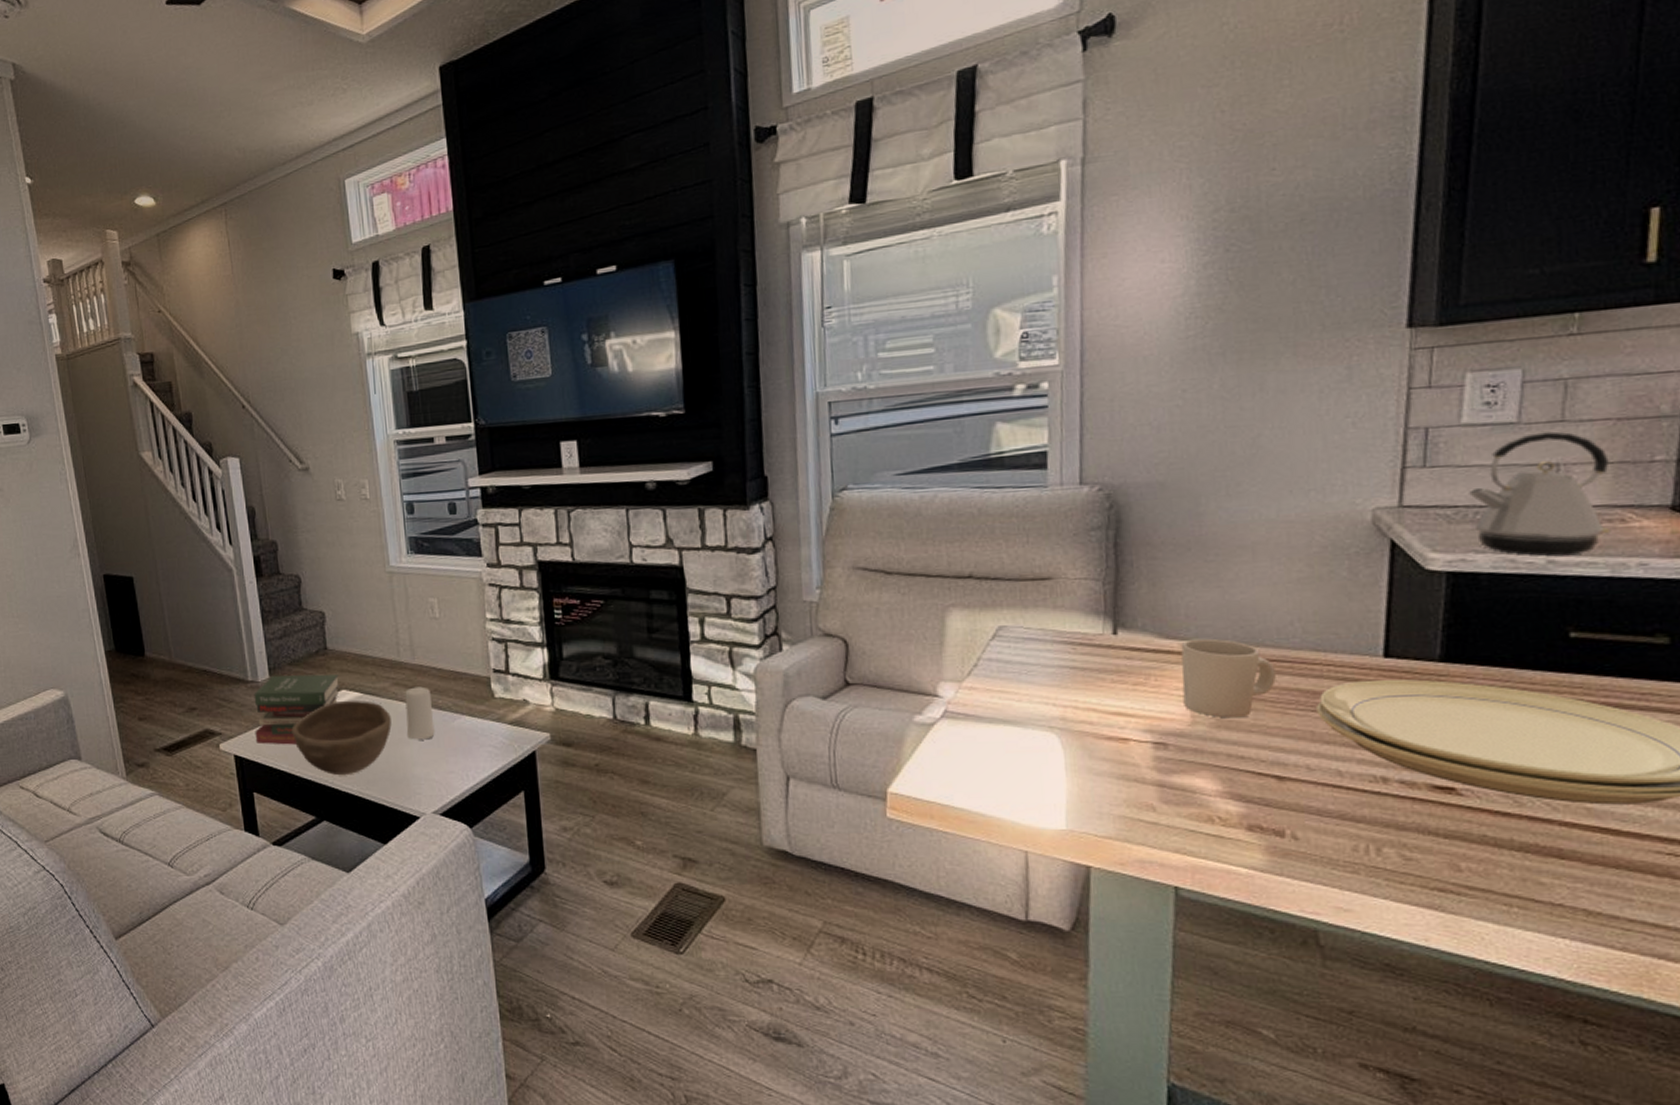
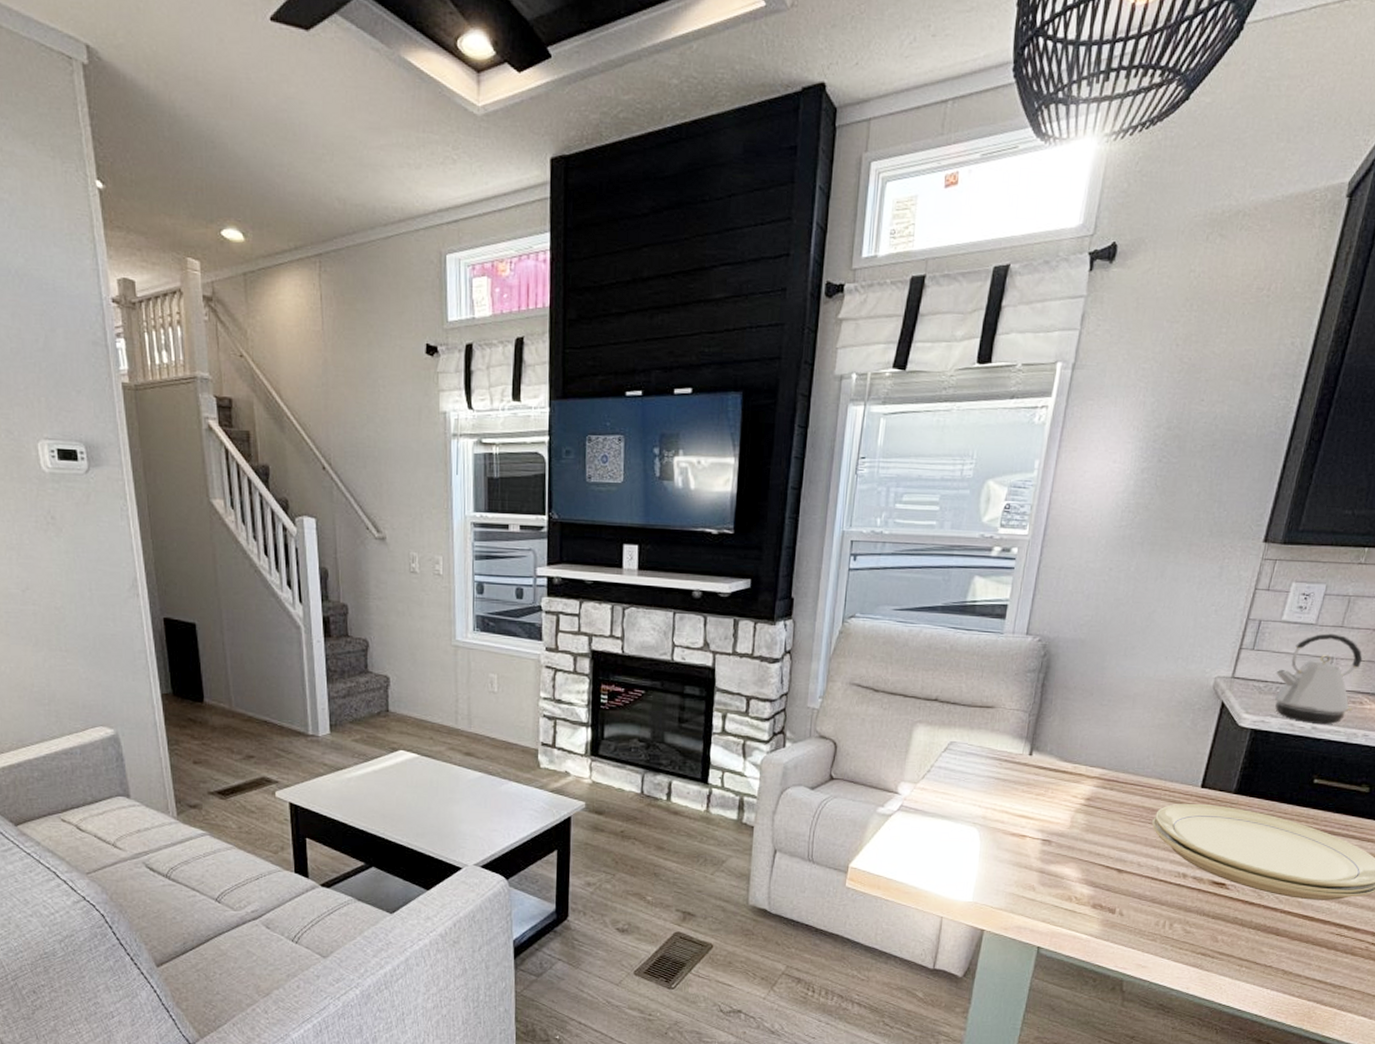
books: present [253,674,339,745] -> none [312,731,398,797]
bowl: present [291,700,392,776] -> none [348,759,444,828]
candle: present [405,686,435,740] -> none [457,752,484,801]
mug: present [1181,638,1276,719] -> none [1067,763,1132,825]

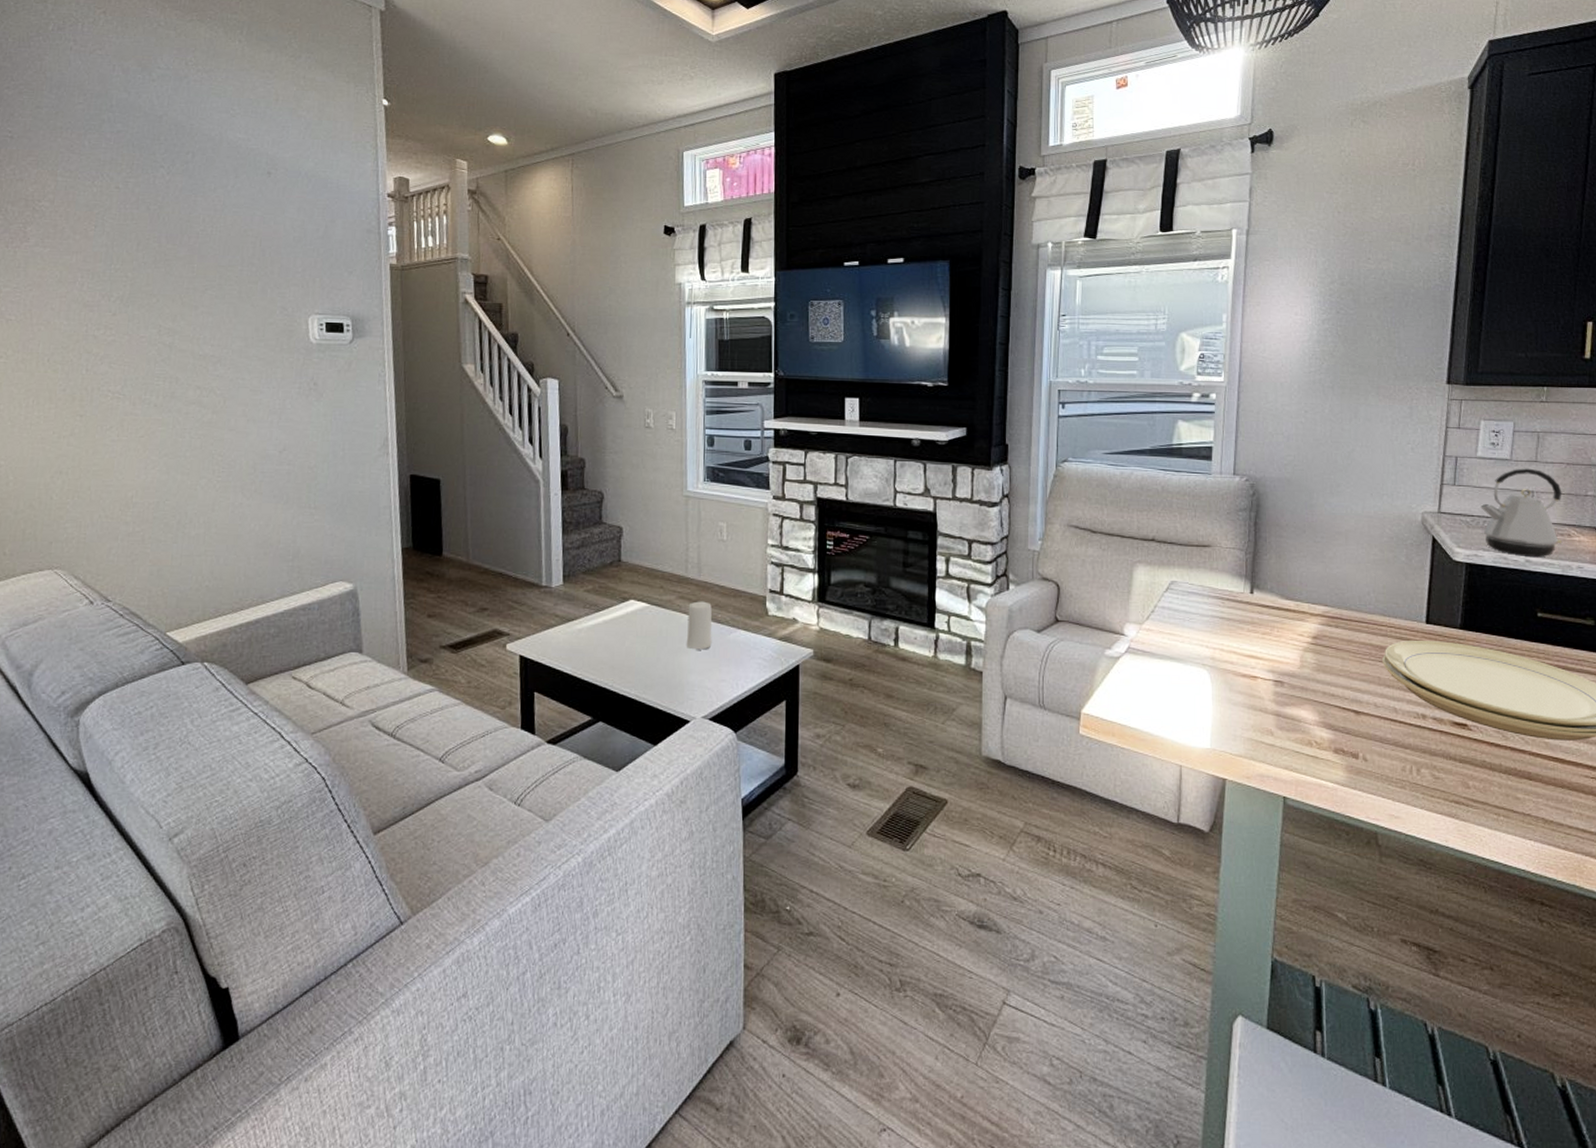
candle: none [457,752,484,801] -> present [686,601,712,650]

